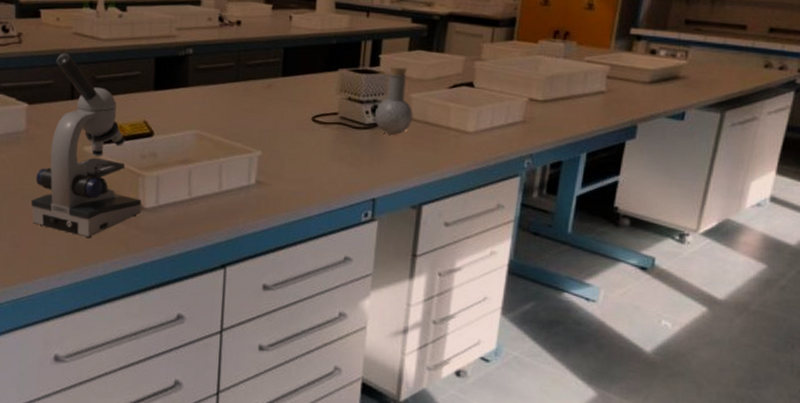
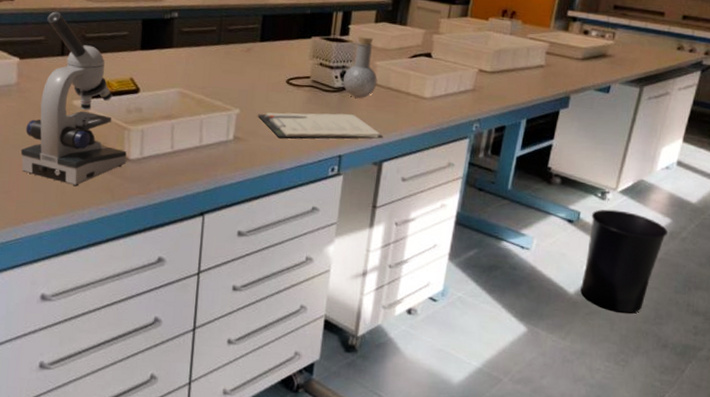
clipboard: none [281,152,422,182] -> present [257,112,383,139]
waste bin: none [659,254,762,375] -> present [580,209,668,313]

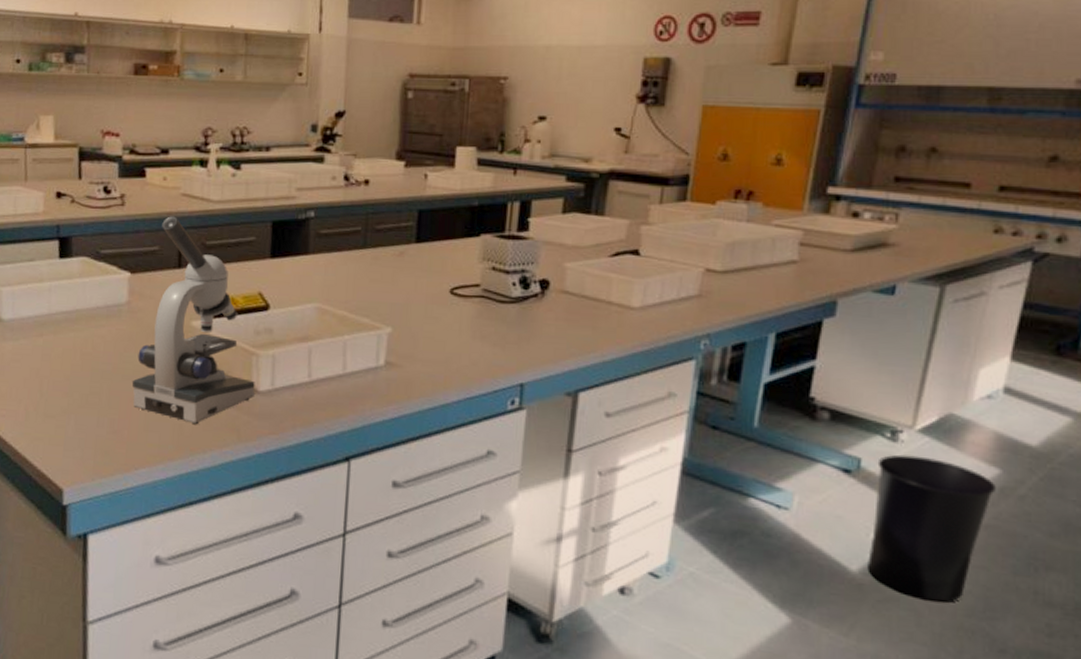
clipboard: present [257,112,383,139] -> none [414,330,578,363]
flask: present [342,36,377,98] -> none [522,231,568,310]

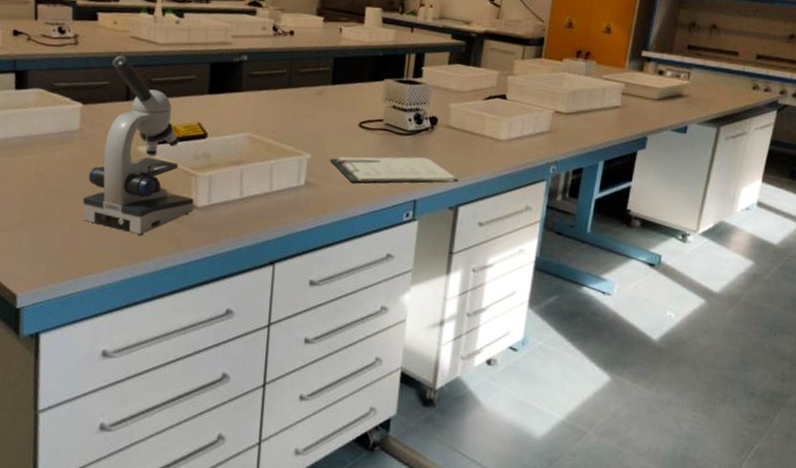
clipboard: none [414,330,578,363] -> present [329,156,459,183]
waste bin: present [867,454,996,602] -> none [664,252,750,360]

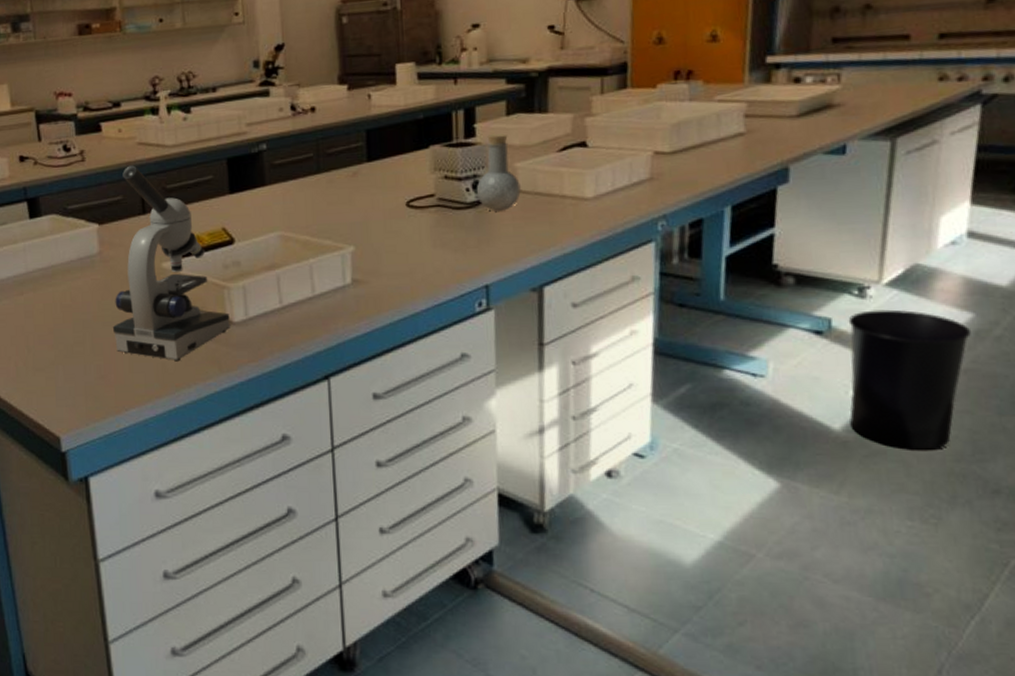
clipboard: present [329,156,459,183] -> none [377,231,539,274]
flask: none [416,78,452,141] -> present [476,133,521,212]
waste bin: none [664,252,750,360] -> present [848,309,971,450]

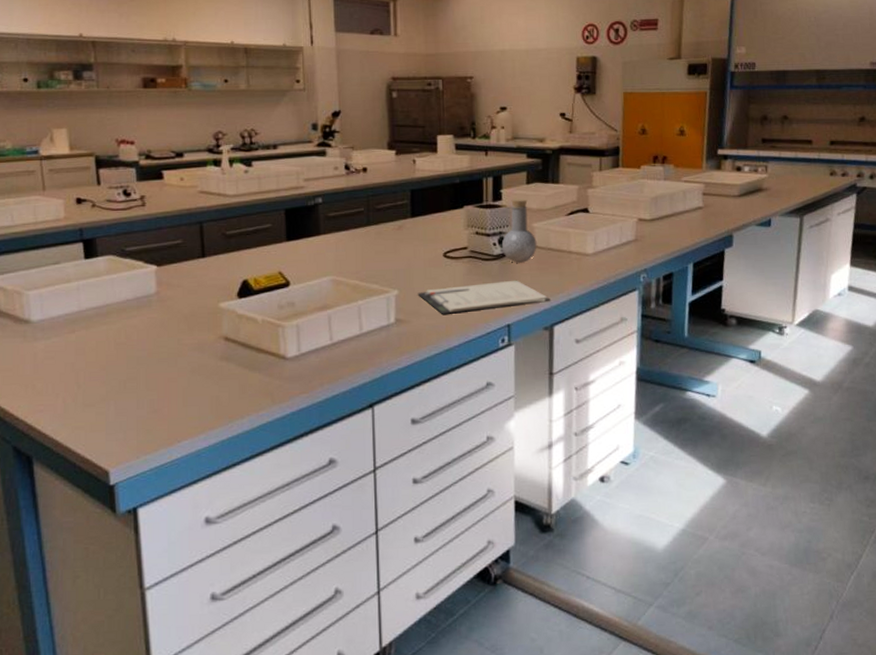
microscope: present [112,165,230,362] -> none [167,212,283,395]
clipboard: none [377,231,539,274] -> present [417,280,550,314]
waste bin: present [848,309,971,450] -> none [772,343,850,449]

